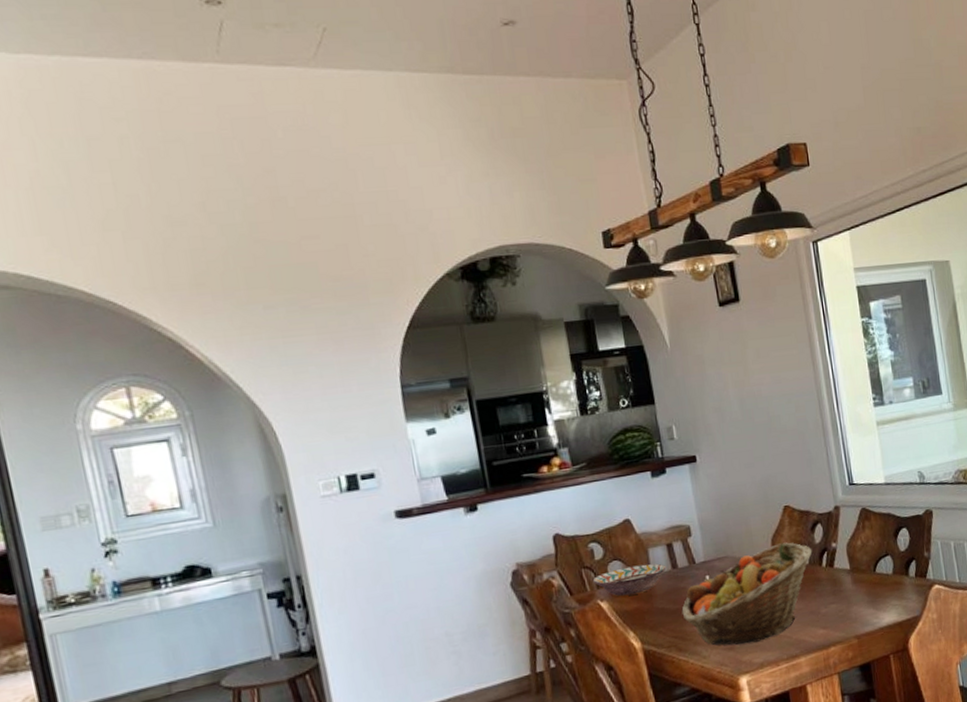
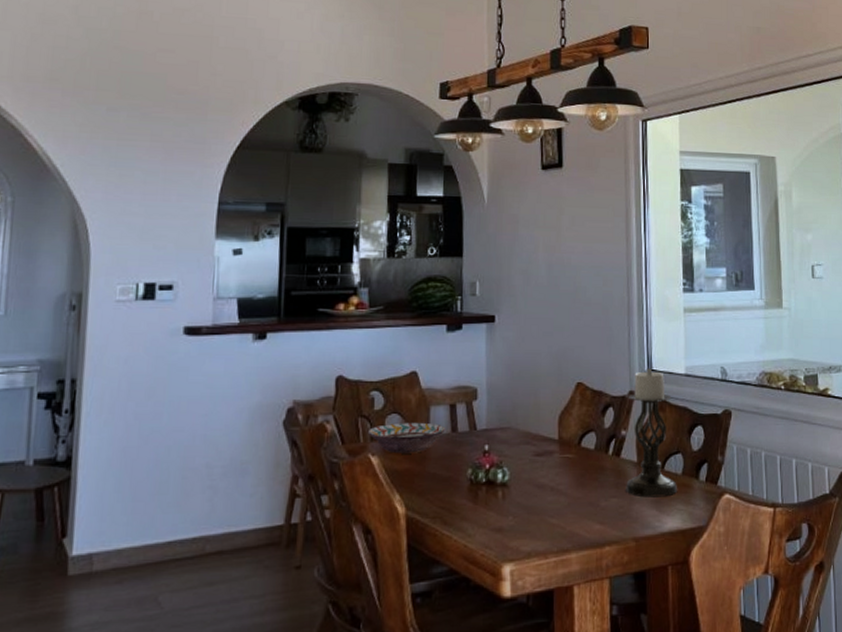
fruit basket: present [681,542,812,645] -> none [454,422,600,528]
candle holder: none [834,482,890,600] -> present [626,368,677,498]

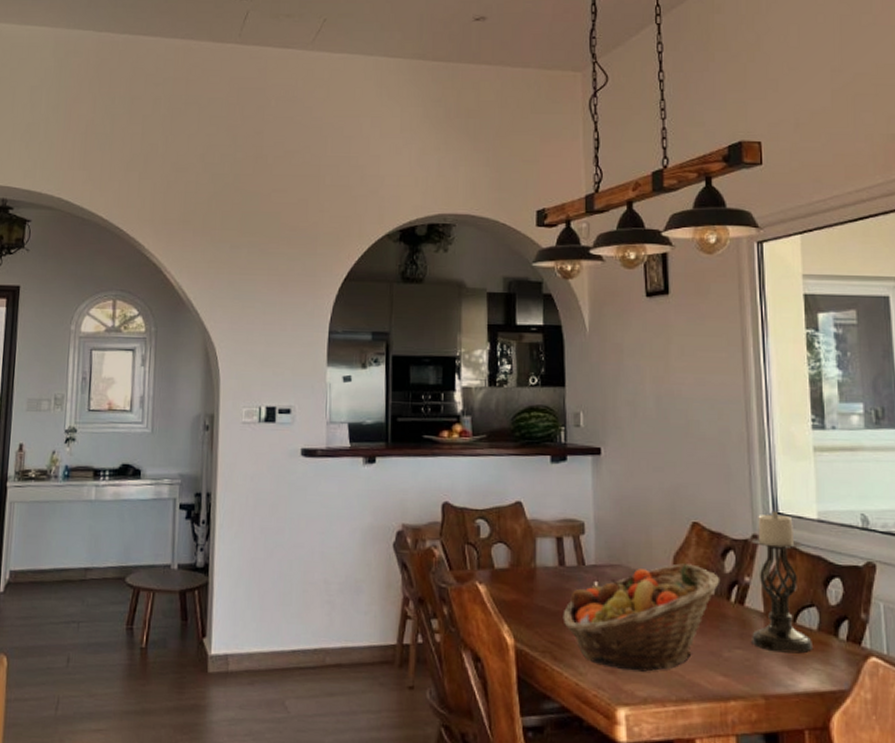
decorative bowl: present [367,422,446,454] -> none [474,552,553,585]
fruit basket: none [454,422,600,528] -> present [563,563,720,672]

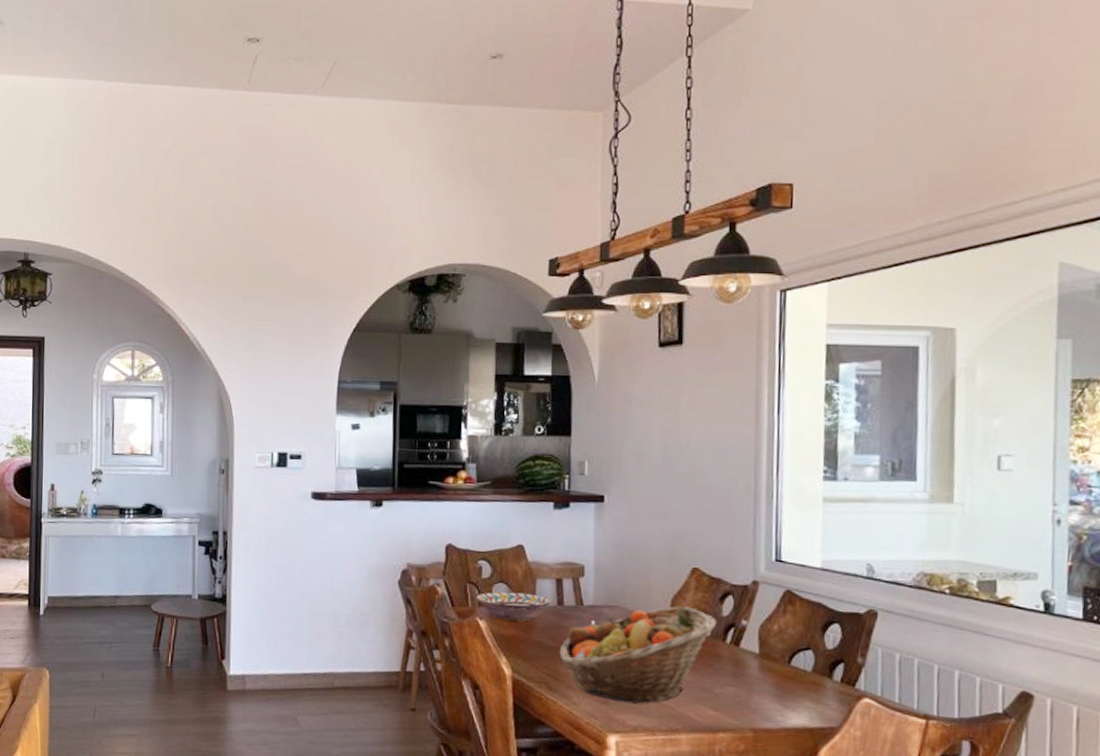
decorative bowl: none [474,552,553,585] -> present [475,591,552,622]
candle holder: present [752,511,812,654] -> none [744,559,805,693]

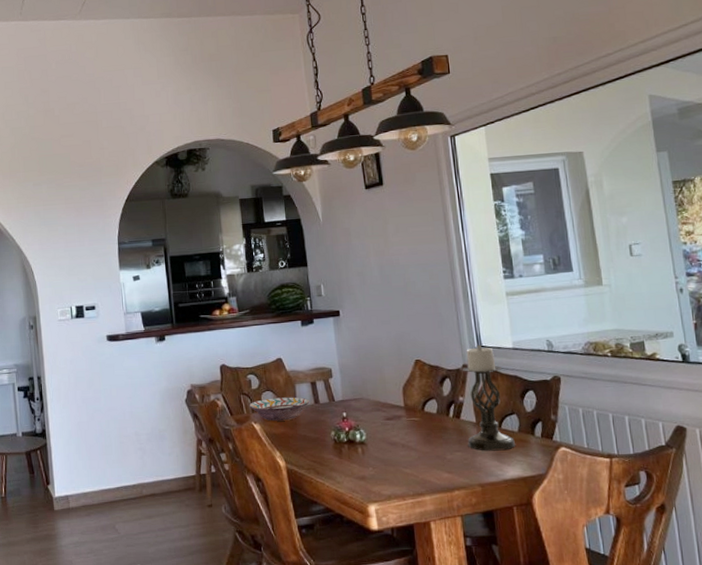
fruit basket: present [559,606,717,704] -> none [321,392,441,476]
candle holder: none [744,559,805,693] -> present [463,345,515,451]

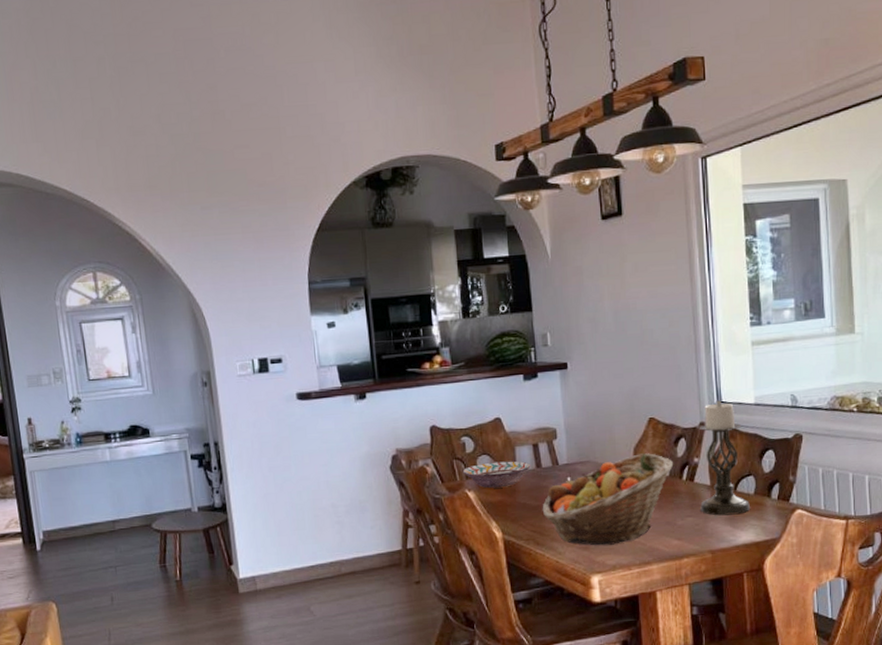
fruit basket: none [321,392,441,476] -> present [542,453,674,545]

